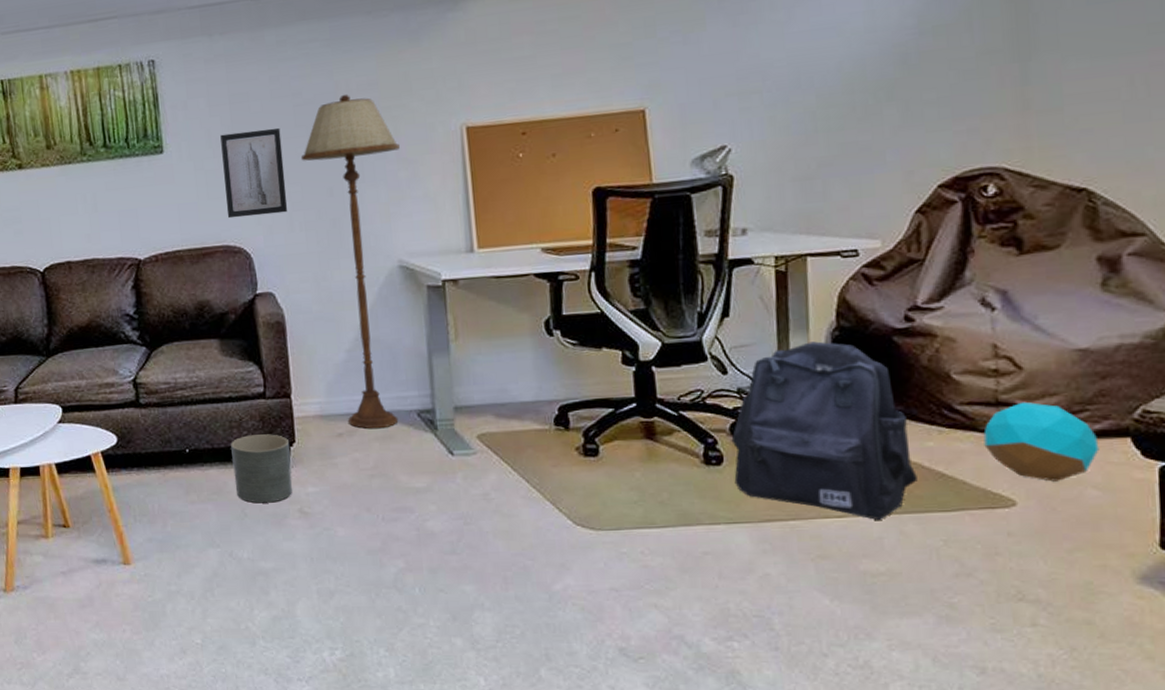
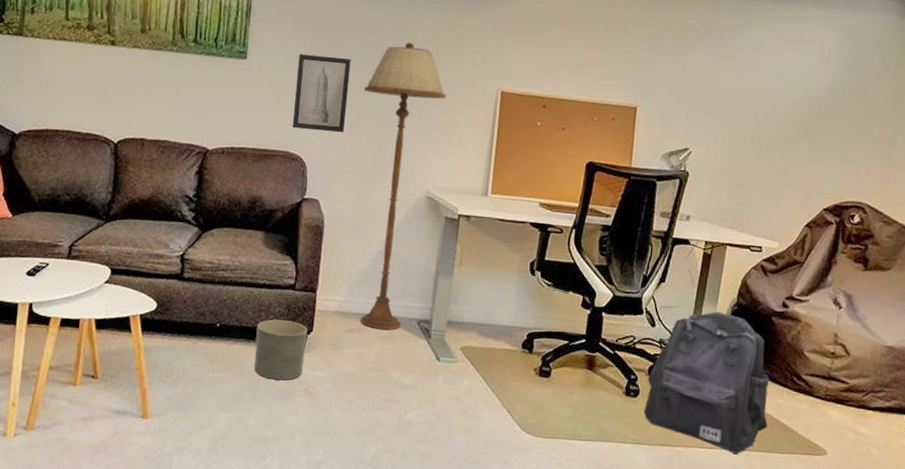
ball: present [983,401,1099,482] -> none [815,379,886,441]

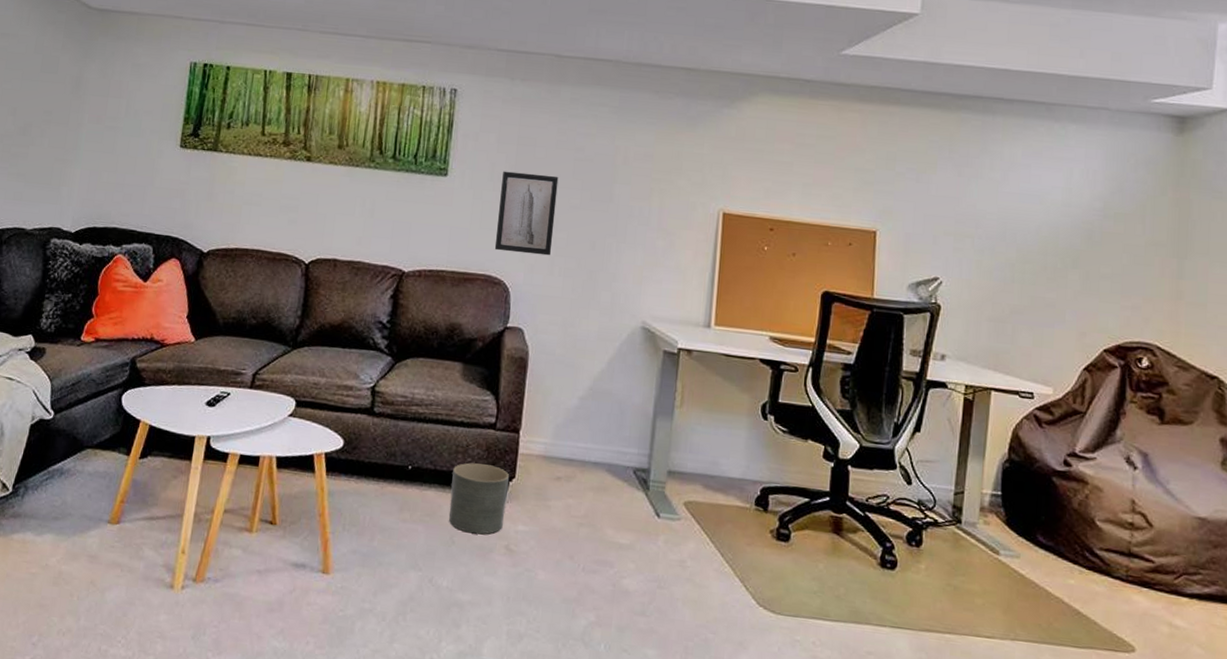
floor lamp: present [360,42,446,330] -> none [569,159,662,480]
backpack: present [643,311,769,454] -> none [904,468,1058,646]

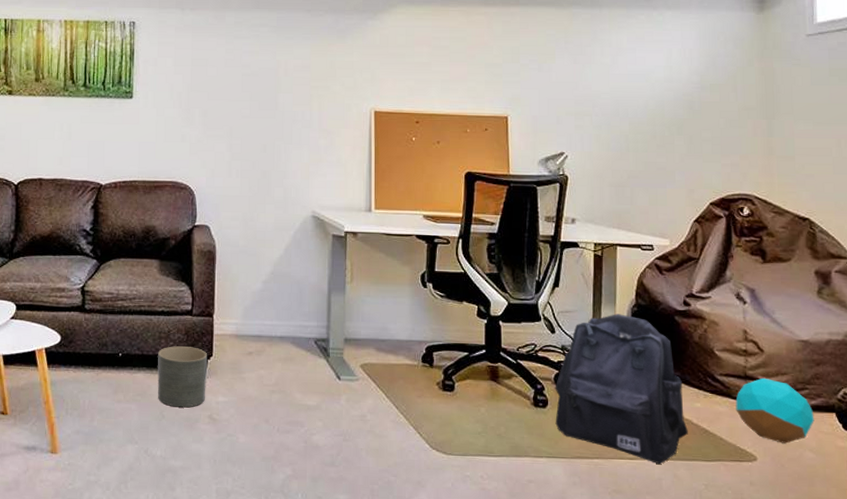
wall art: present [494,171,559,256] -> none [178,90,230,161]
backpack: none [904,468,1058,646] -> present [555,314,688,464]
ball: none [1115,556,1206,635] -> present [735,377,814,444]

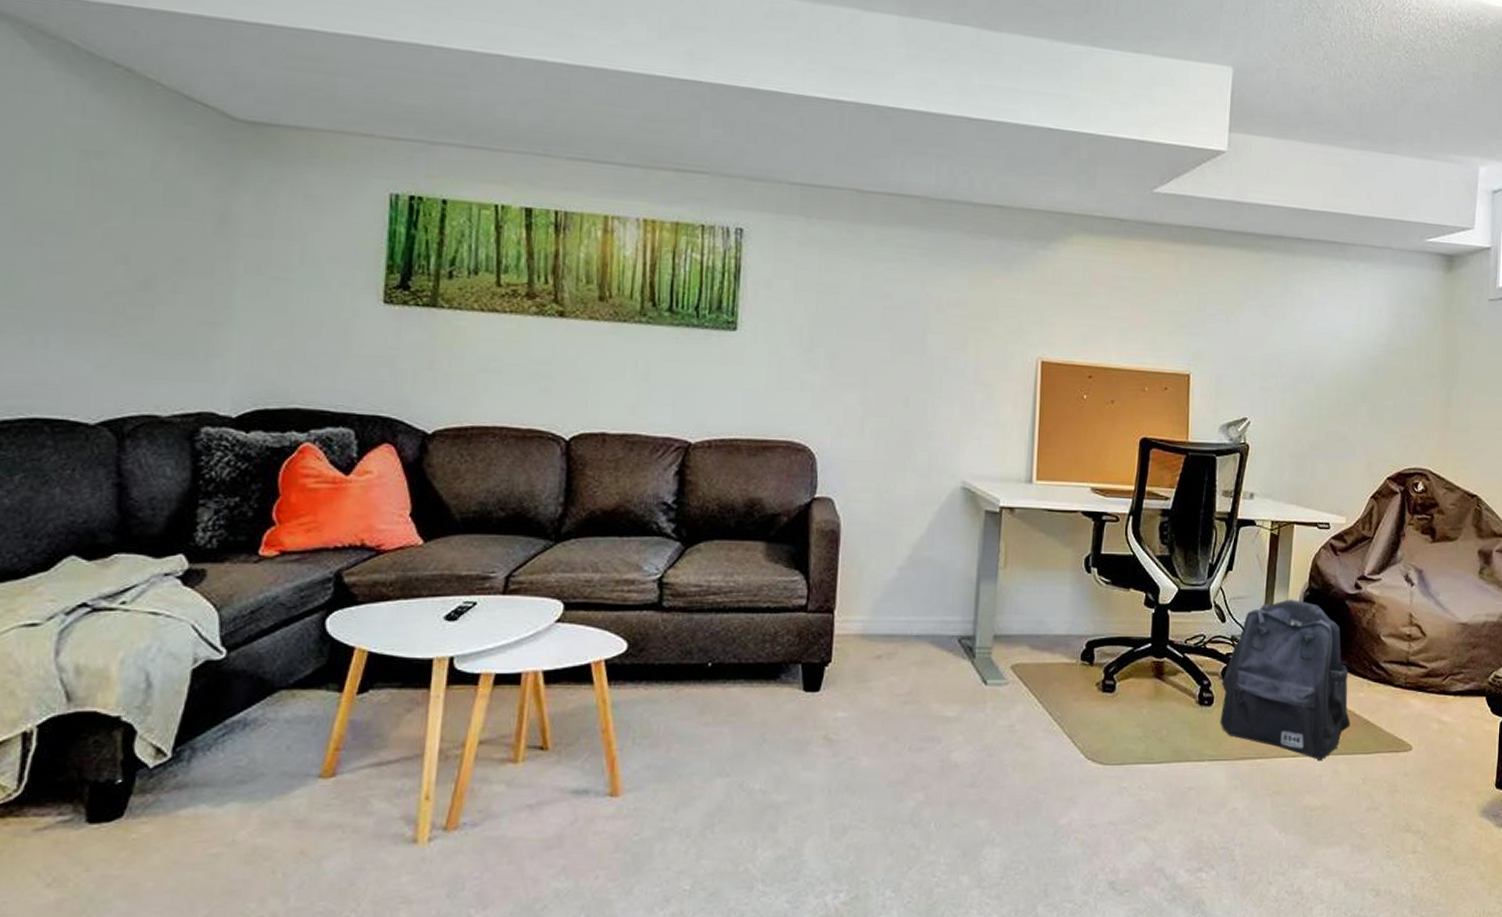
planter: present [157,346,207,408] -> none [758,651,824,728]
ball: present [735,377,814,444] -> none [1396,663,1467,731]

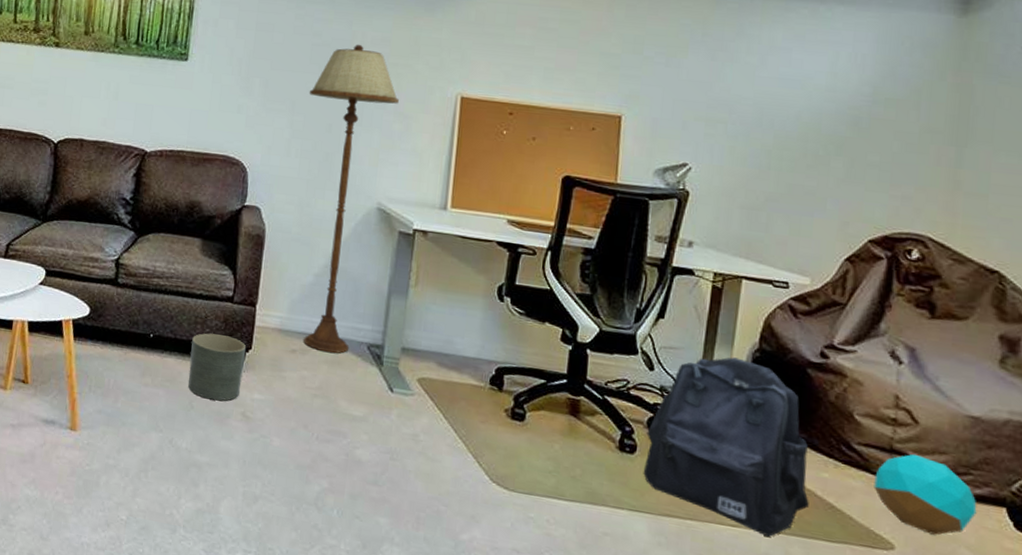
planter: none [758,651,824,728] -> present [188,333,246,401]
floor lamp: none [882,306,979,653] -> present [304,44,399,354]
ball: none [1396,663,1467,731] -> present [874,453,977,535]

